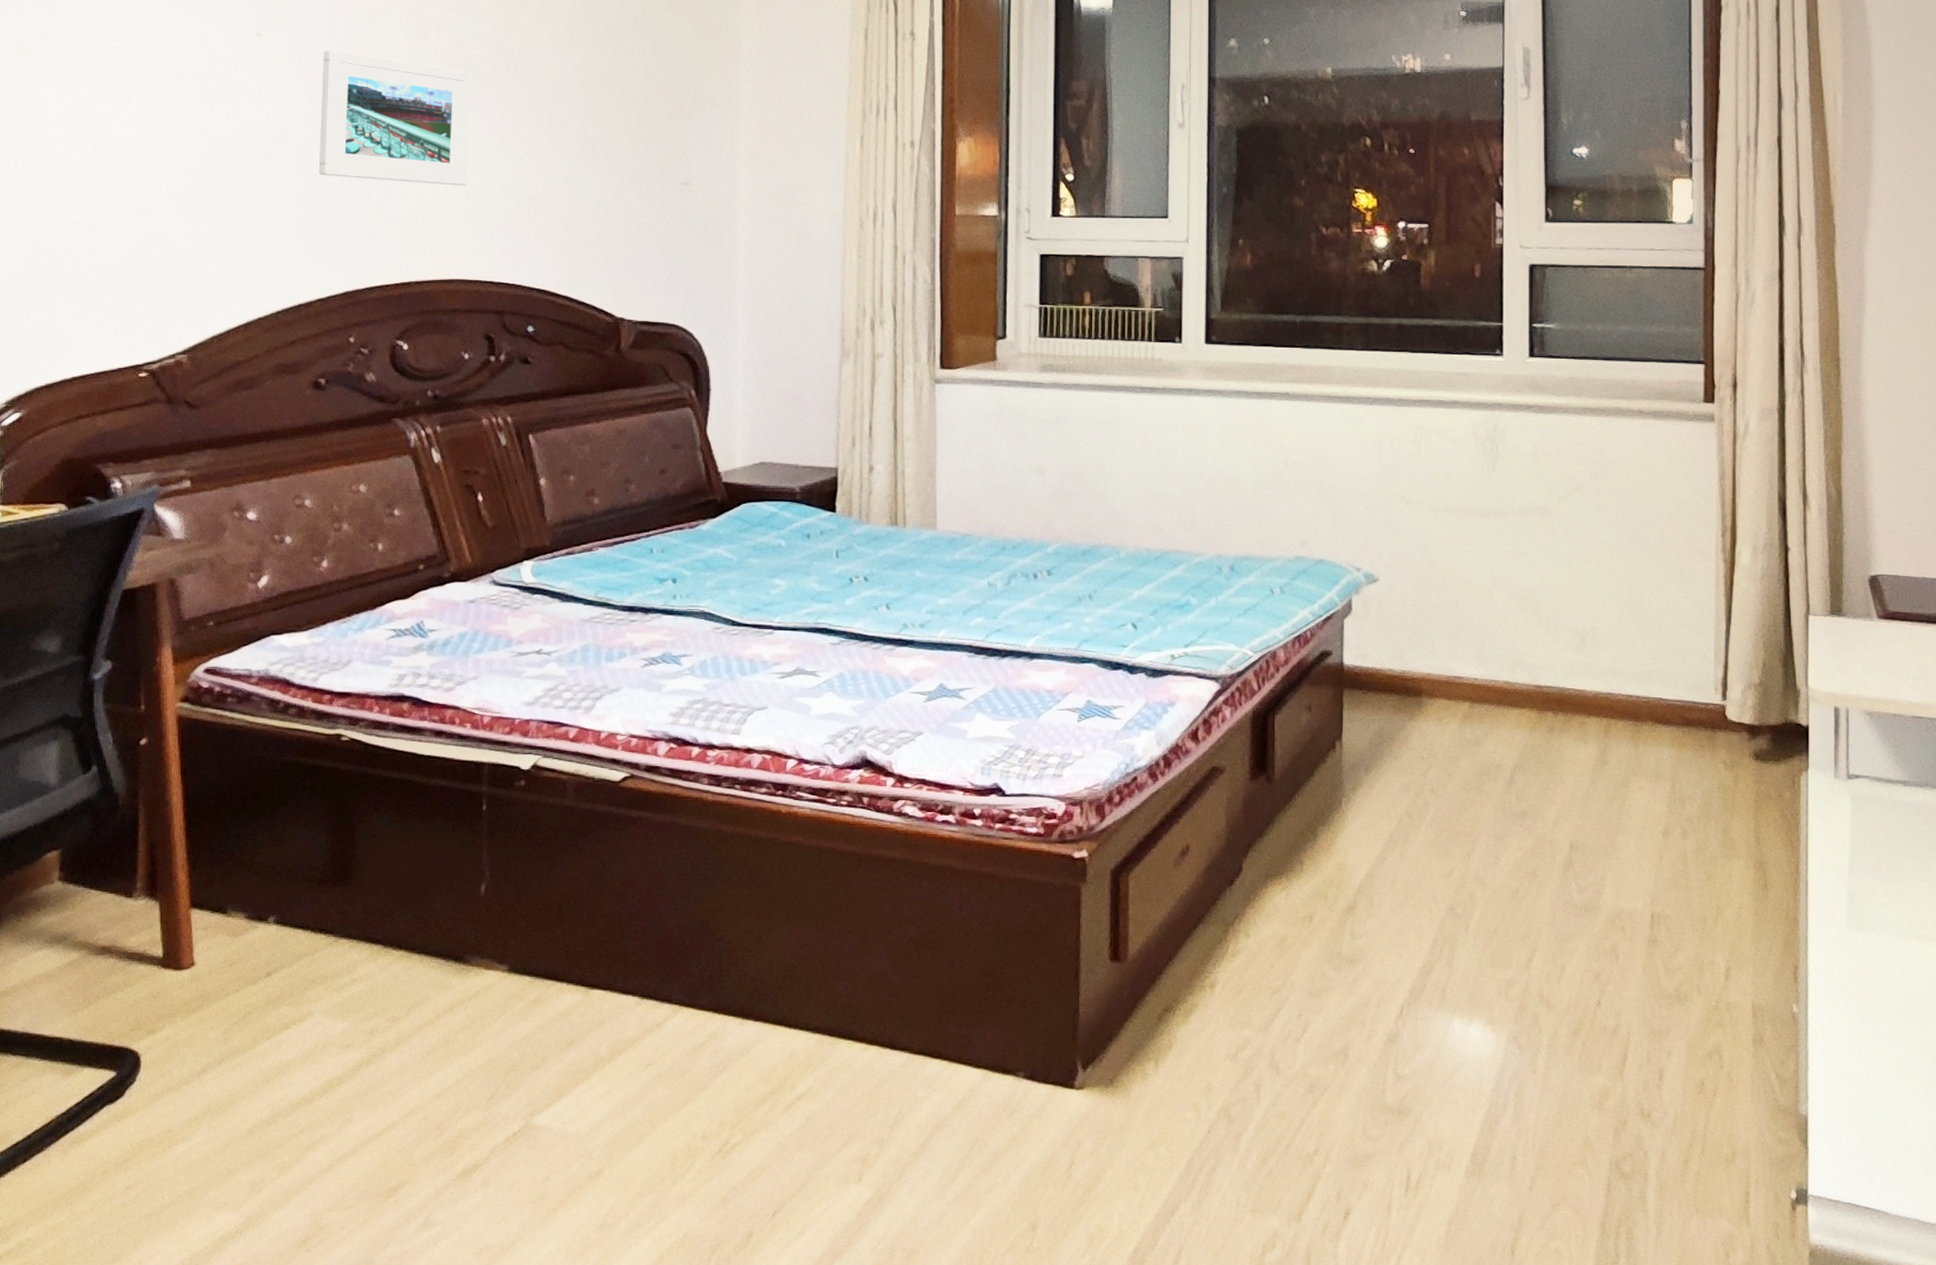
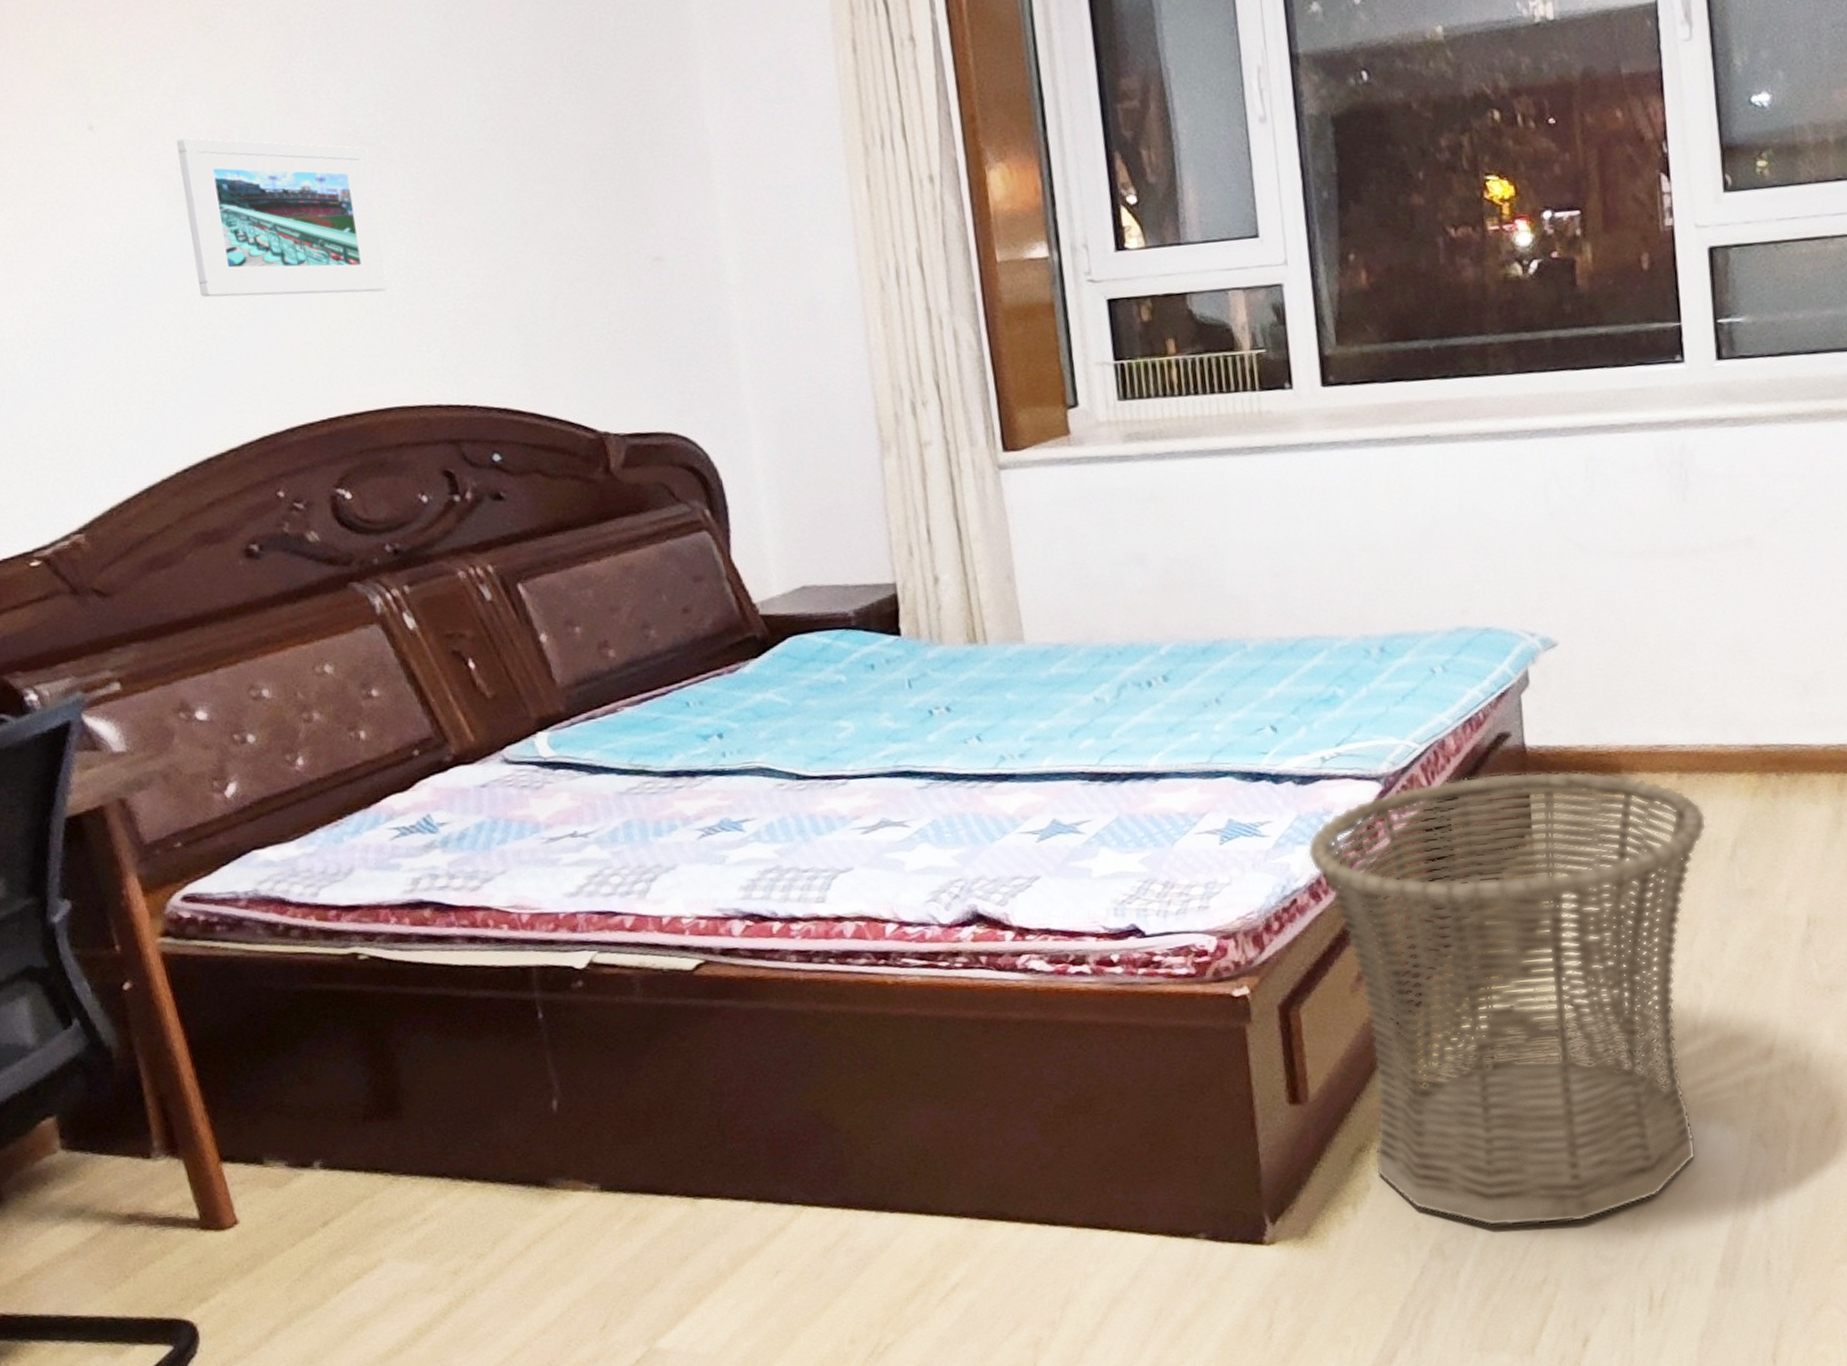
basket: none [1151,685,1491,1100] -> present [1307,771,1707,1226]

